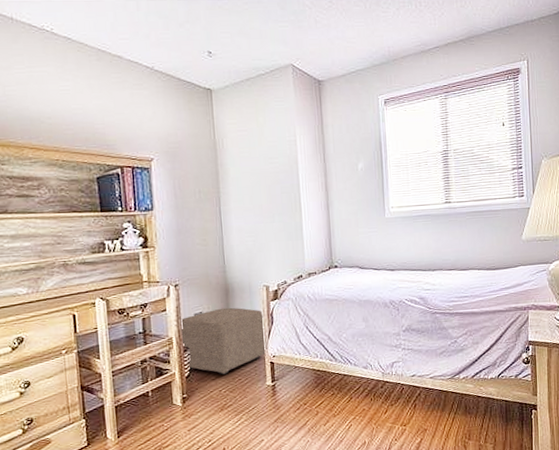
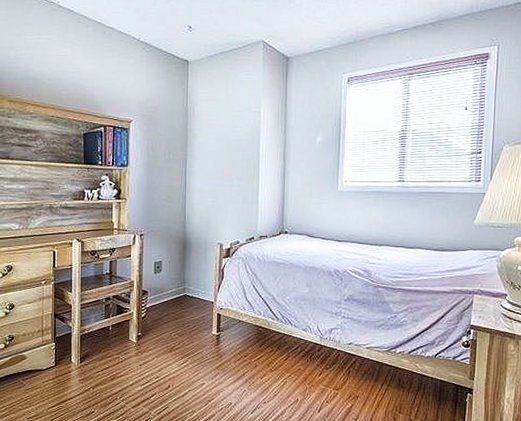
ottoman: present [180,307,265,375] -> none [142,259,215,320]

